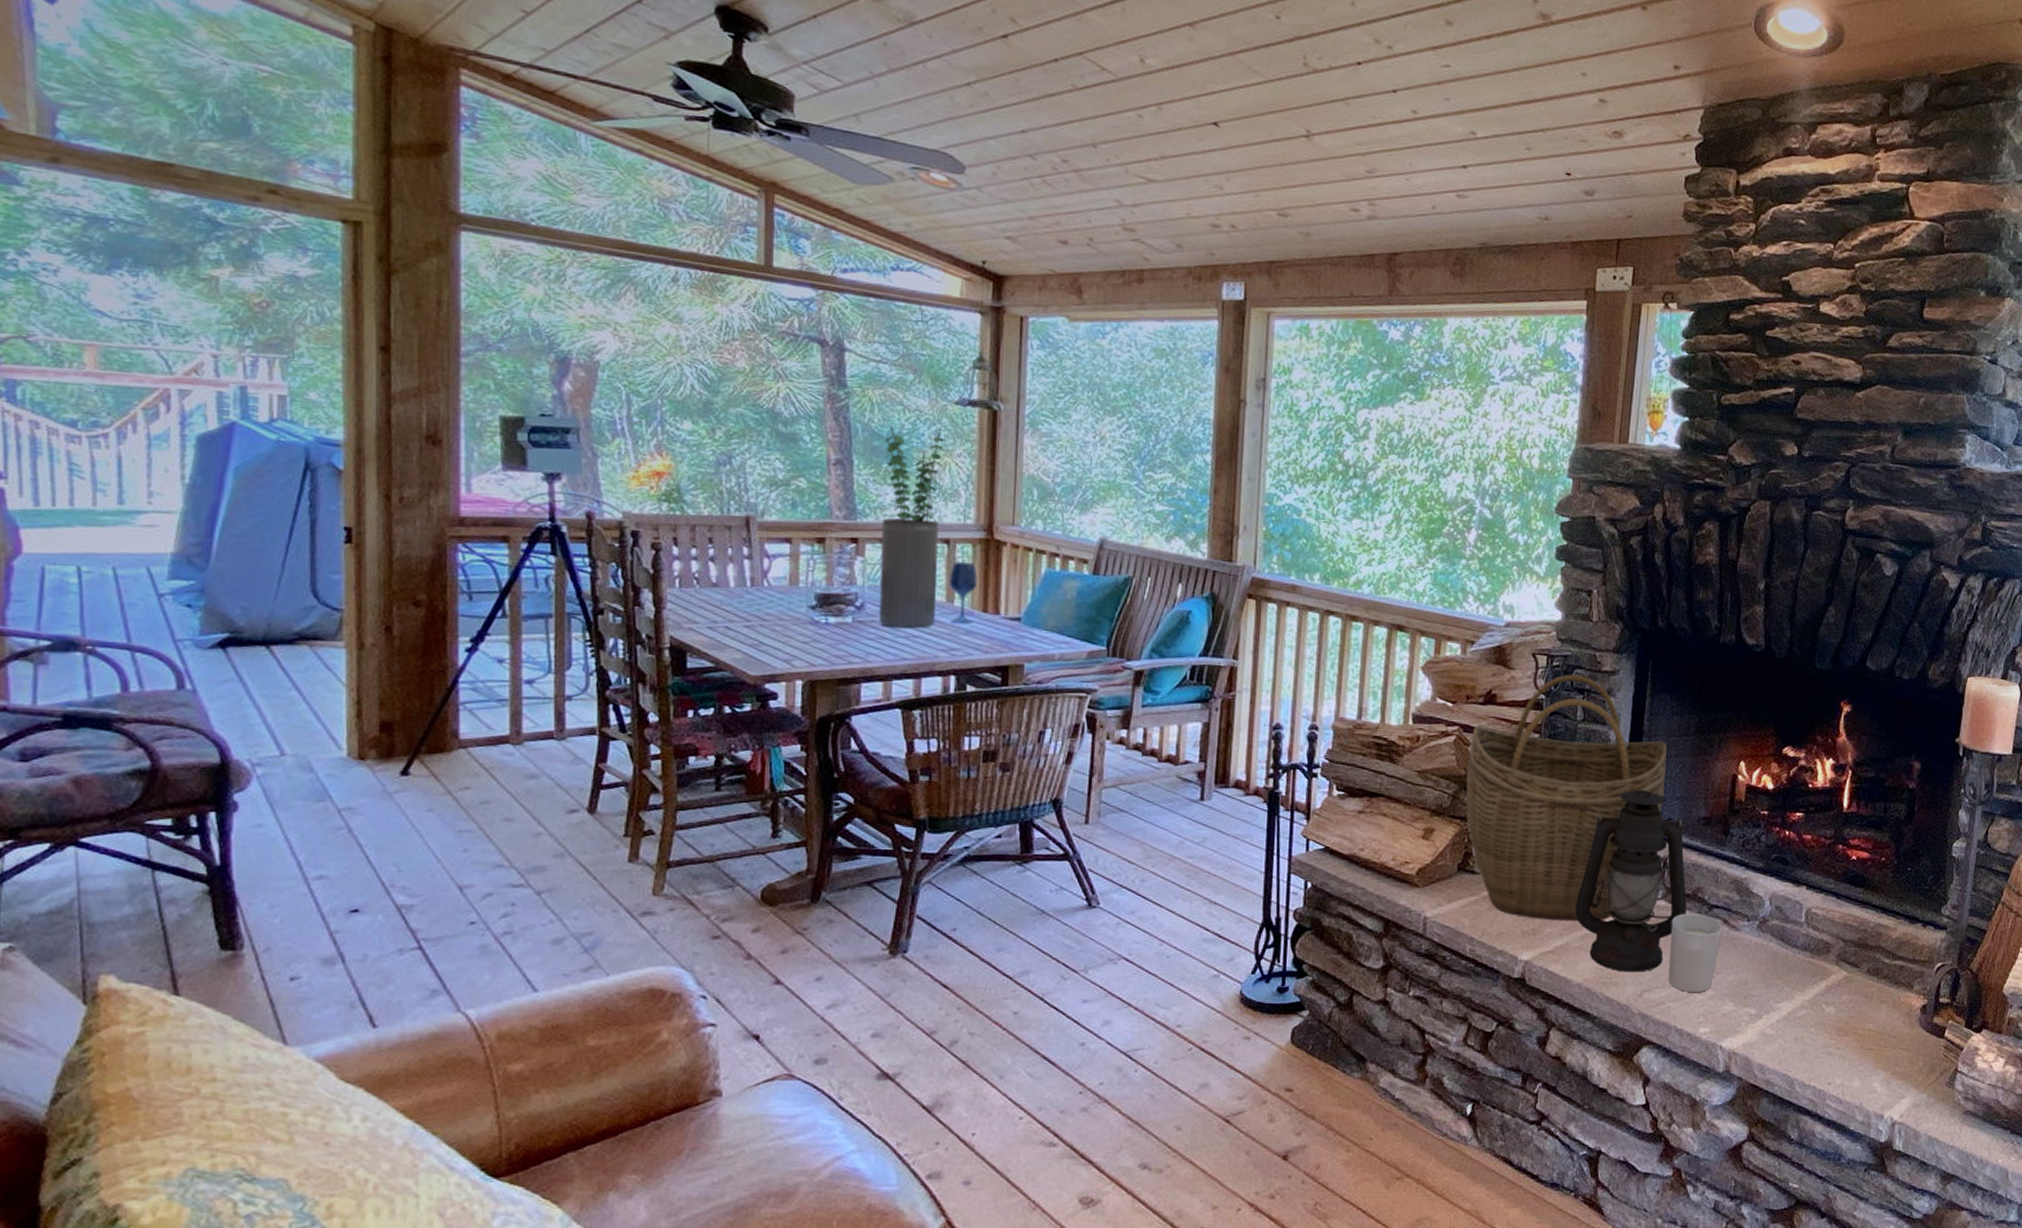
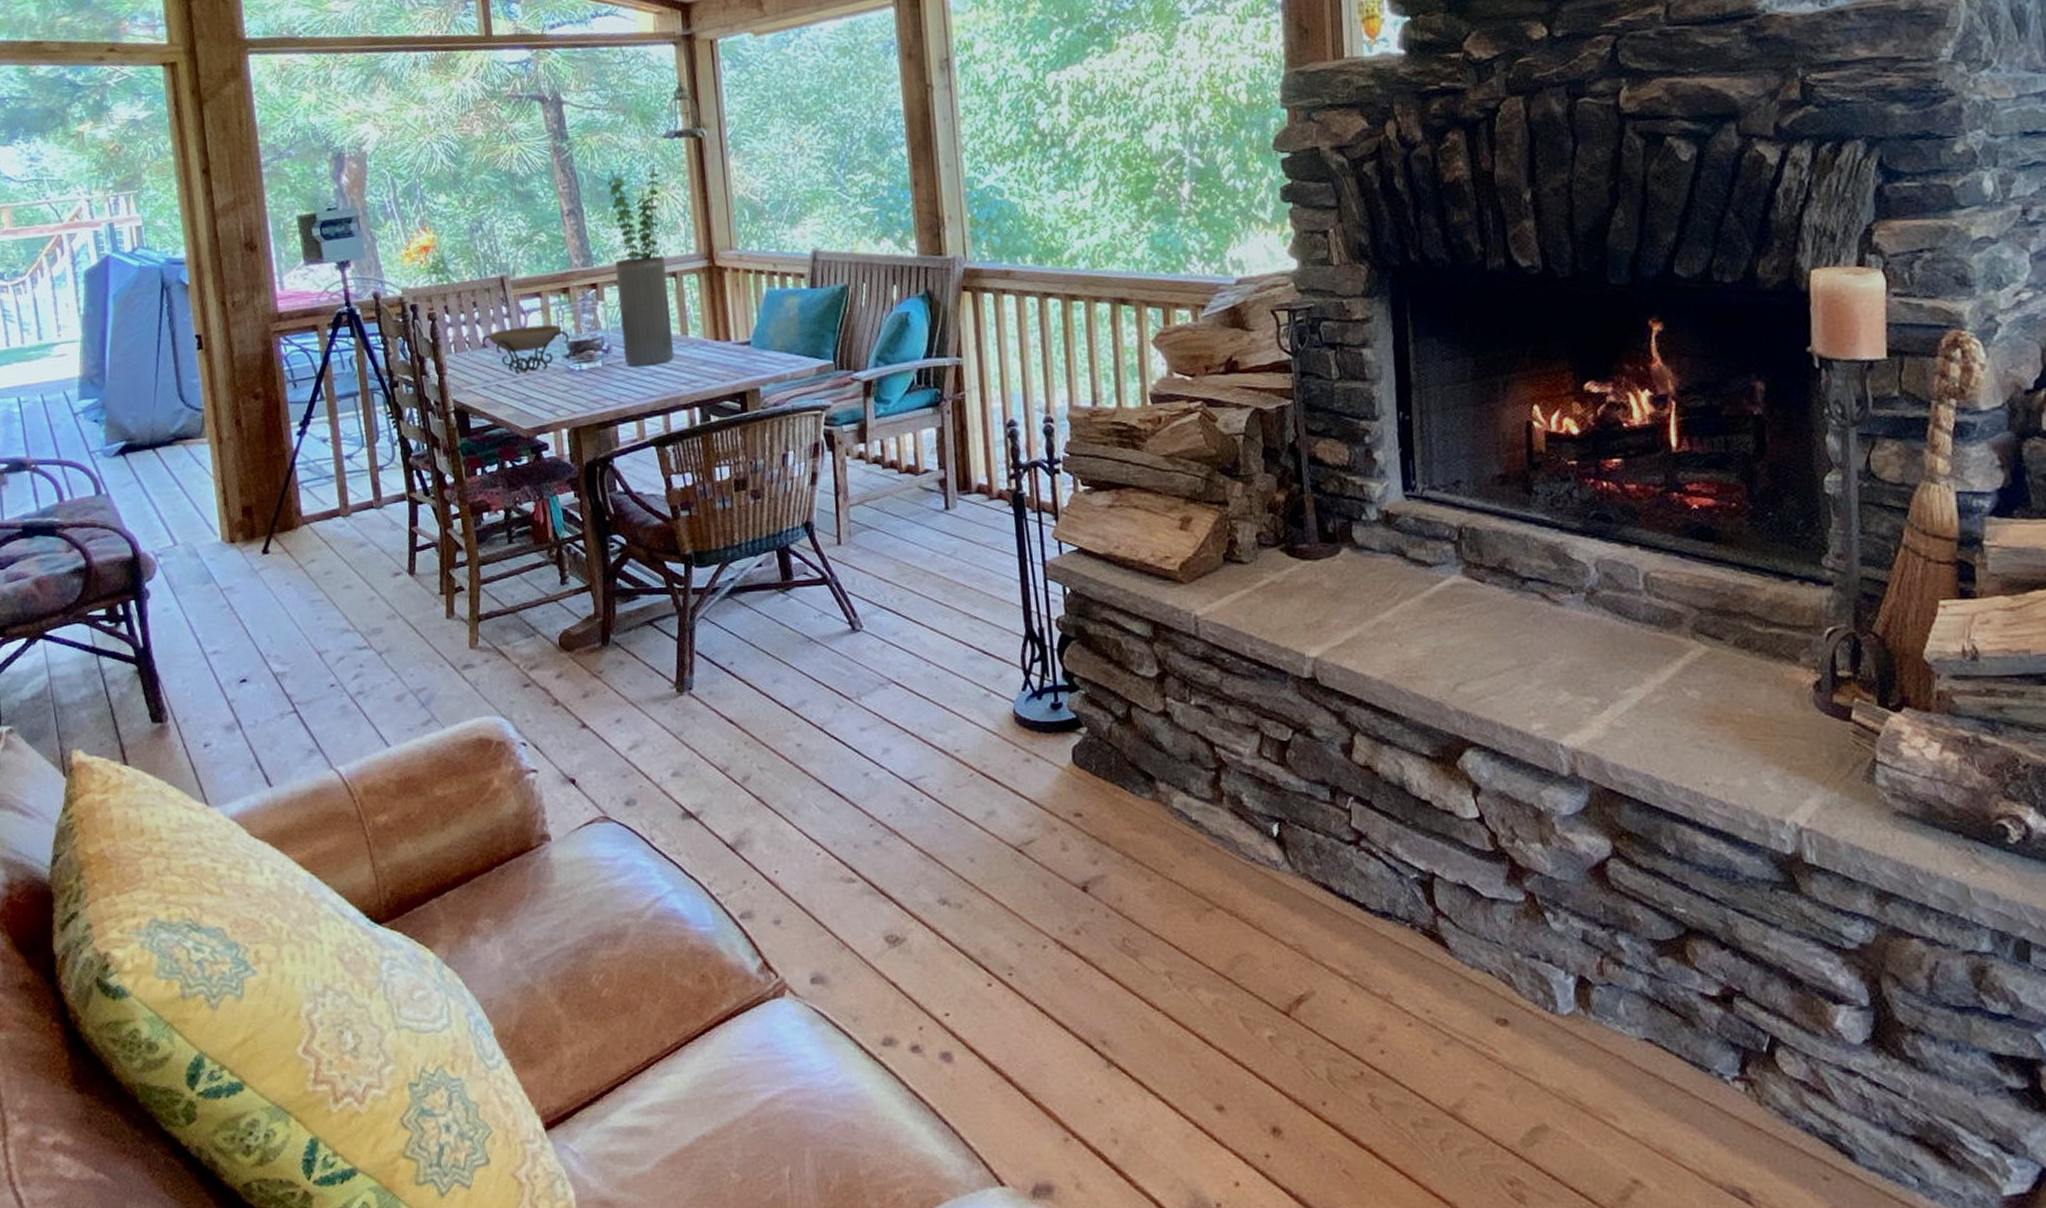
decorative bowl: none [713,570,818,619] -> present [481,324,569,374]
wineglass: present [948,562,978,625] -> none [680,292,709,356]
woven basket: present [1466,674,1667,921] -> none [1217,327,1447,609]
lantern: present [1574,789,1687,972] -> none [1361,450,1495,664]
candle holder: present [1668,913,1723,993] -> none [1478,589,1543,684]

